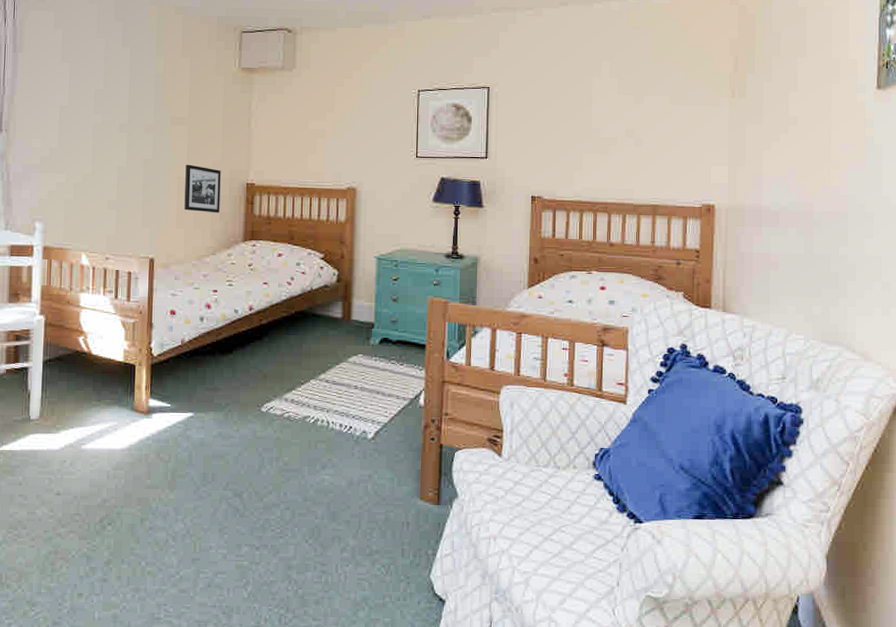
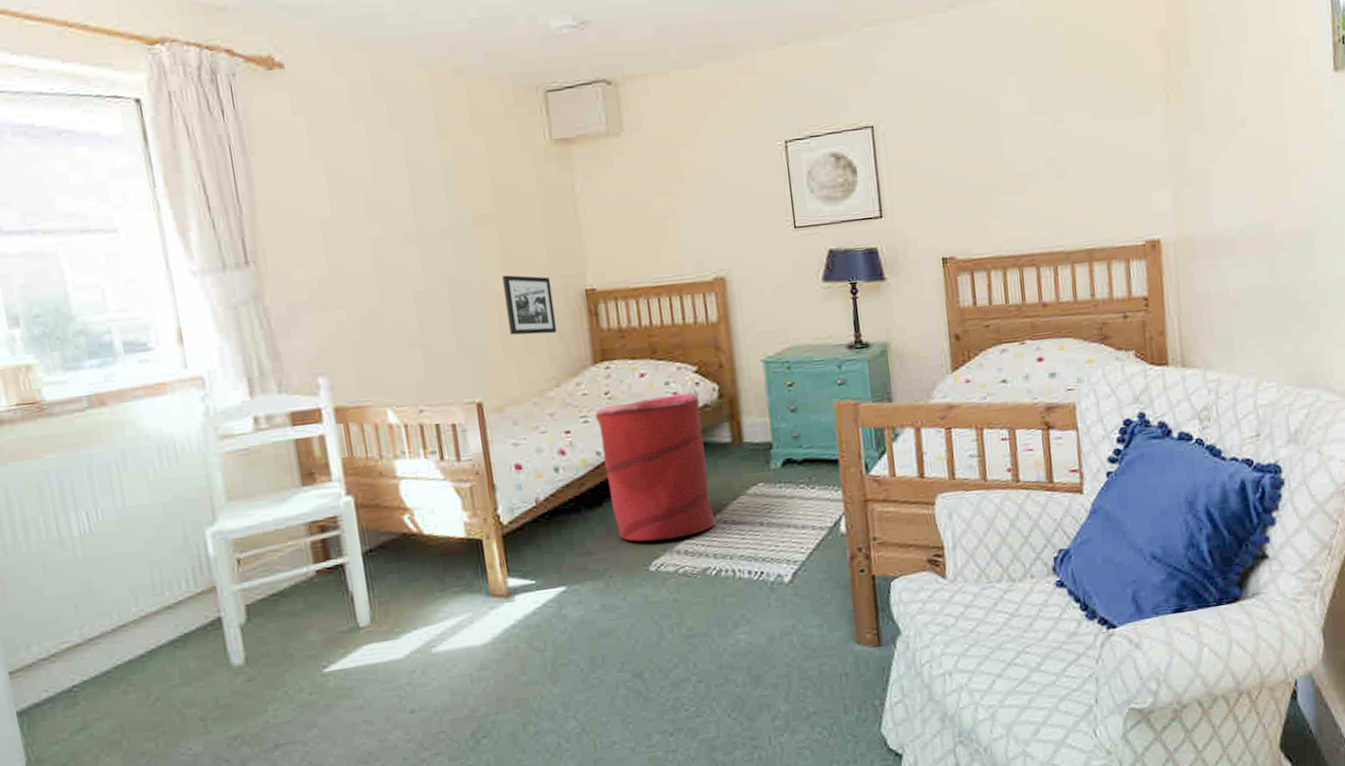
laundry hamper: none [238,273,322,388] -> present [595,392,717,542]

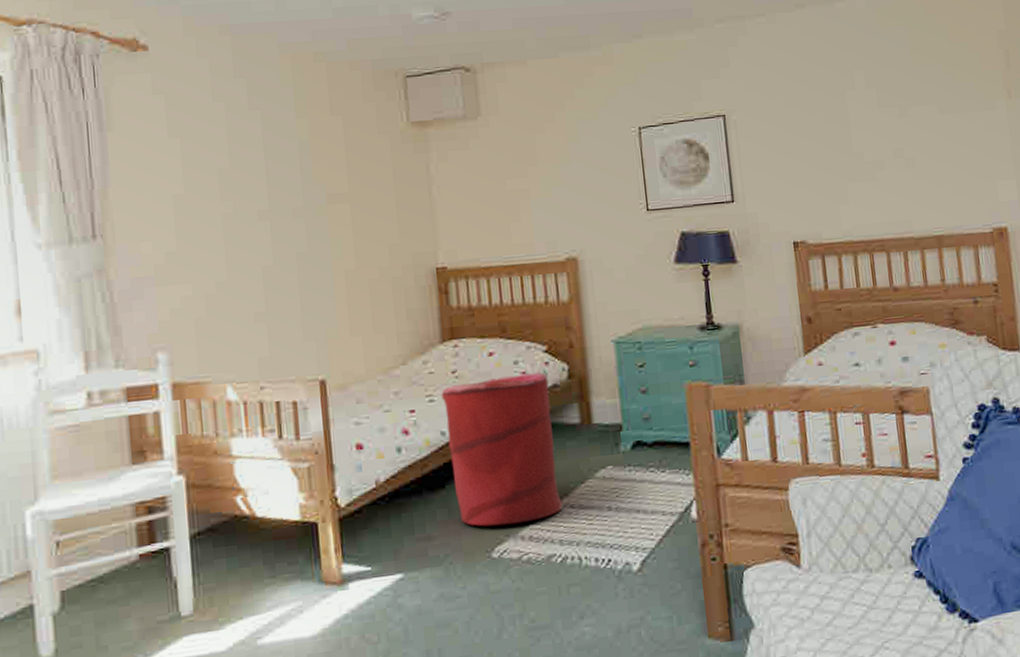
picture frame: present [502,275,557,335] -> none [353,252,406,312]

